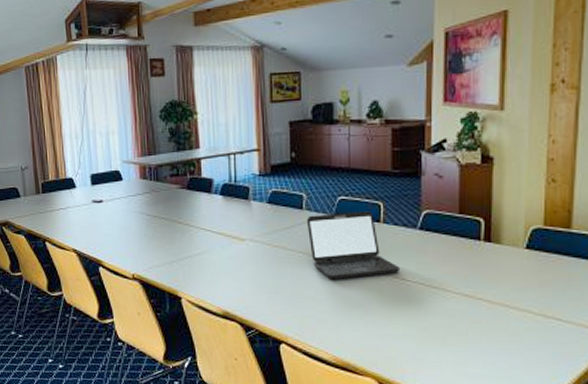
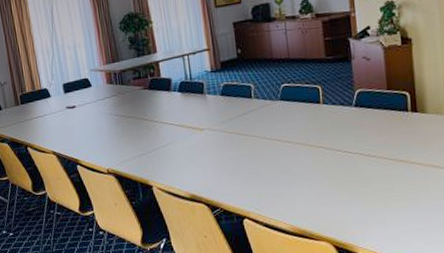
laptop: present [306,210,401,280] -> none [256,94,342,158]

